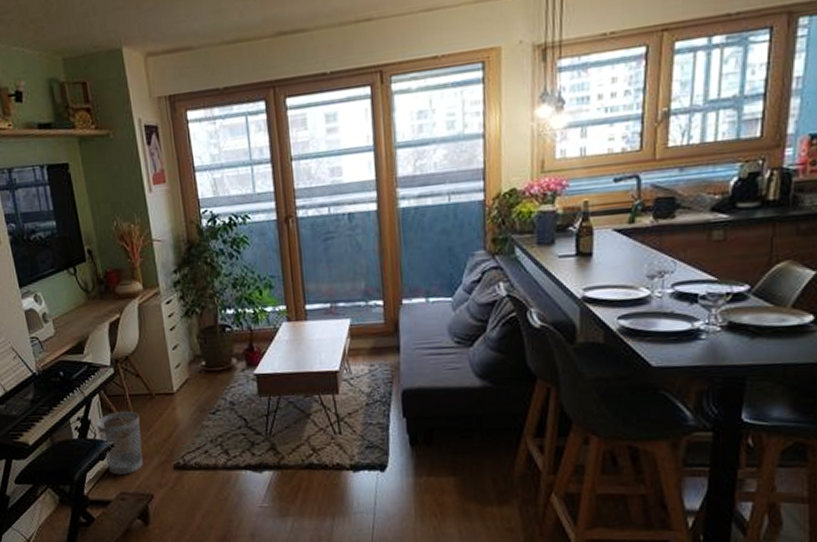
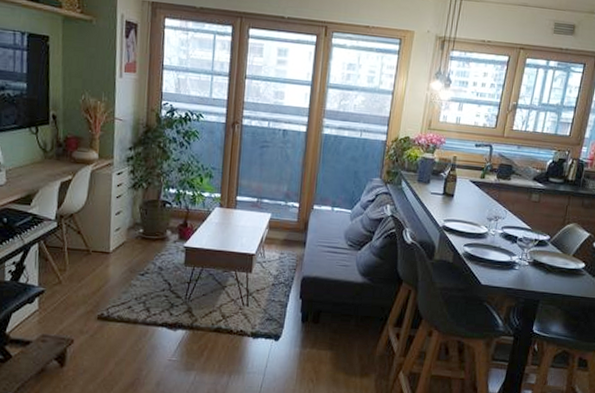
wastebasket: present [96,411,143,475] -> none [30,262,73,319]

